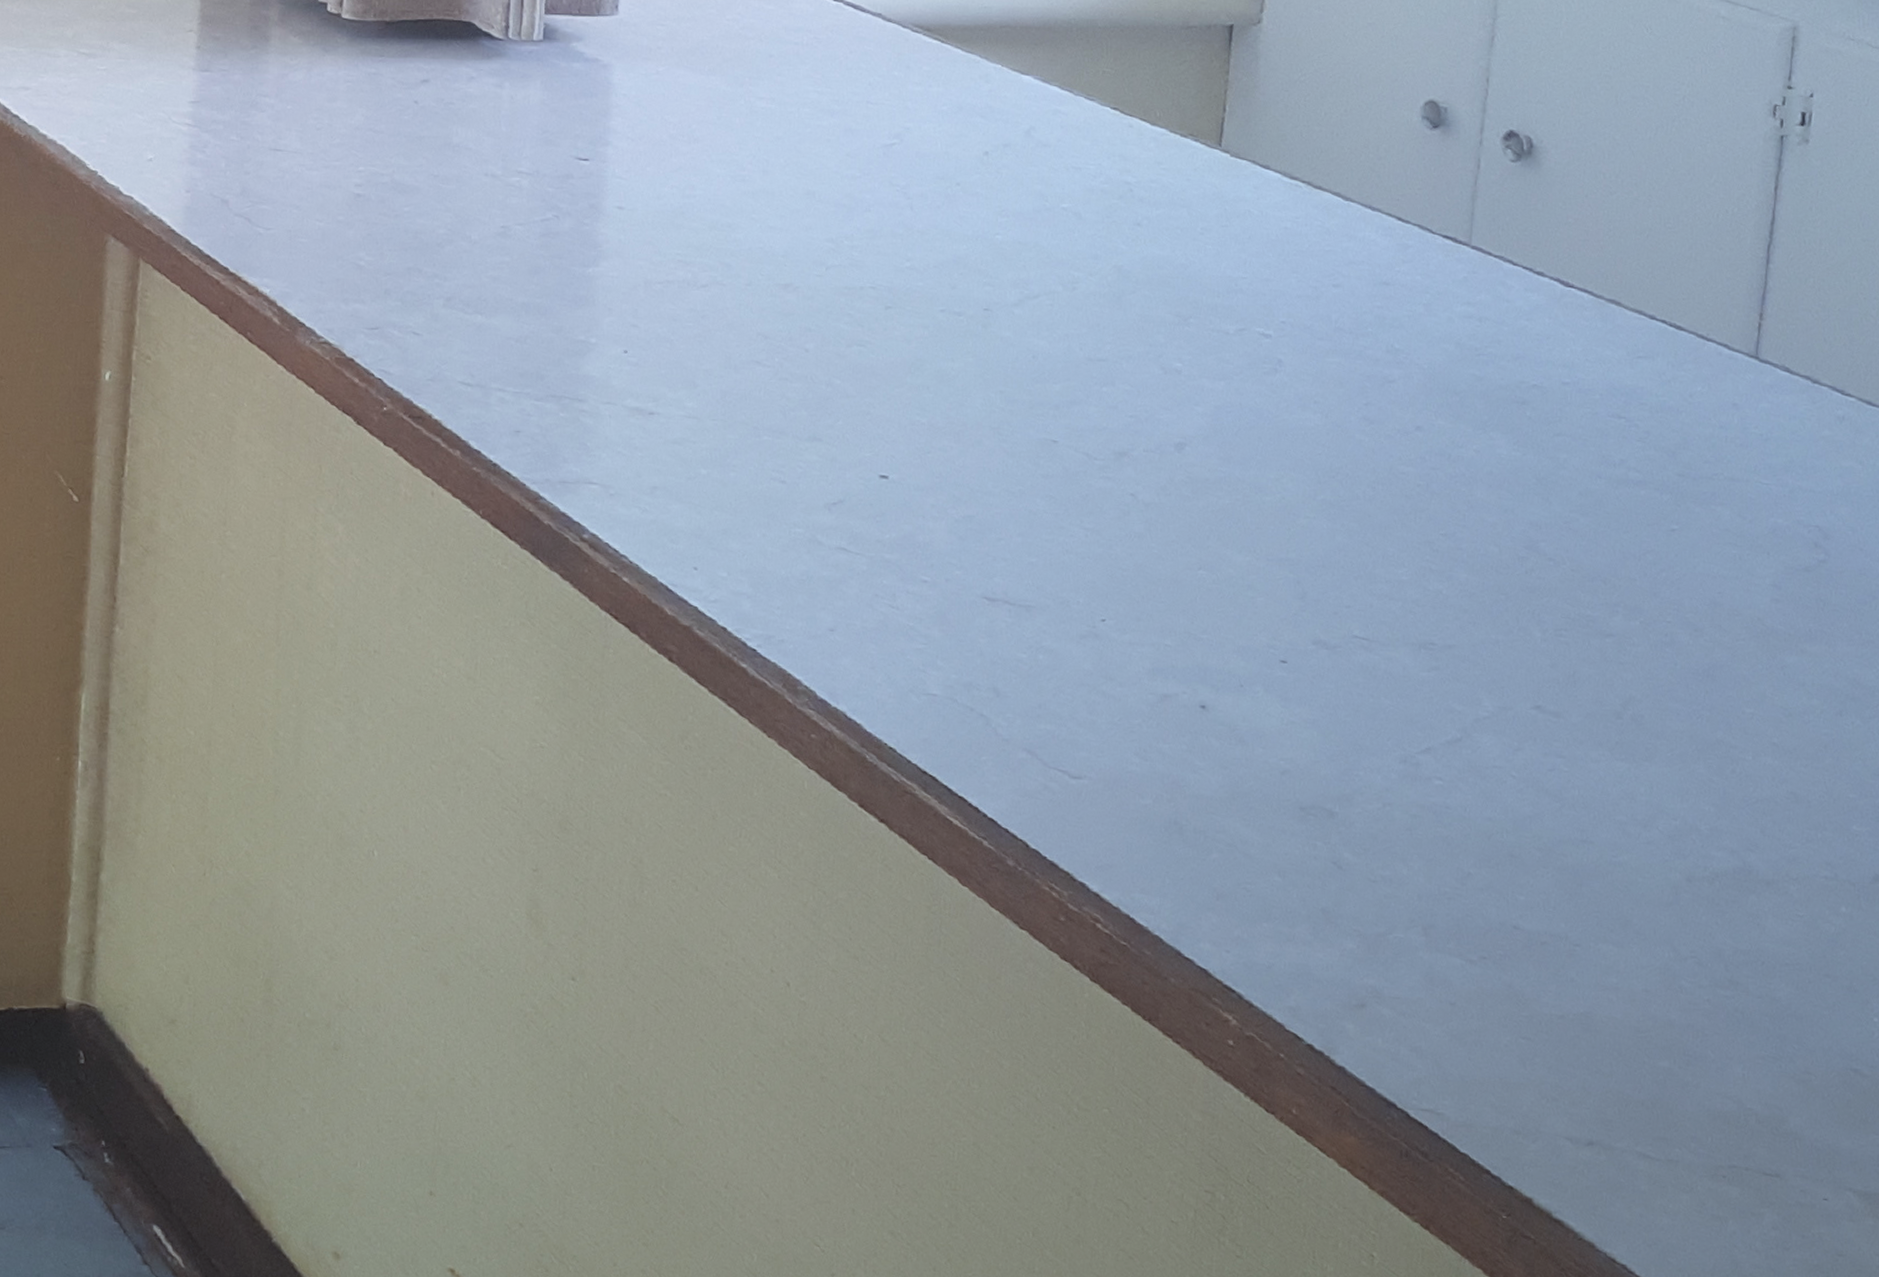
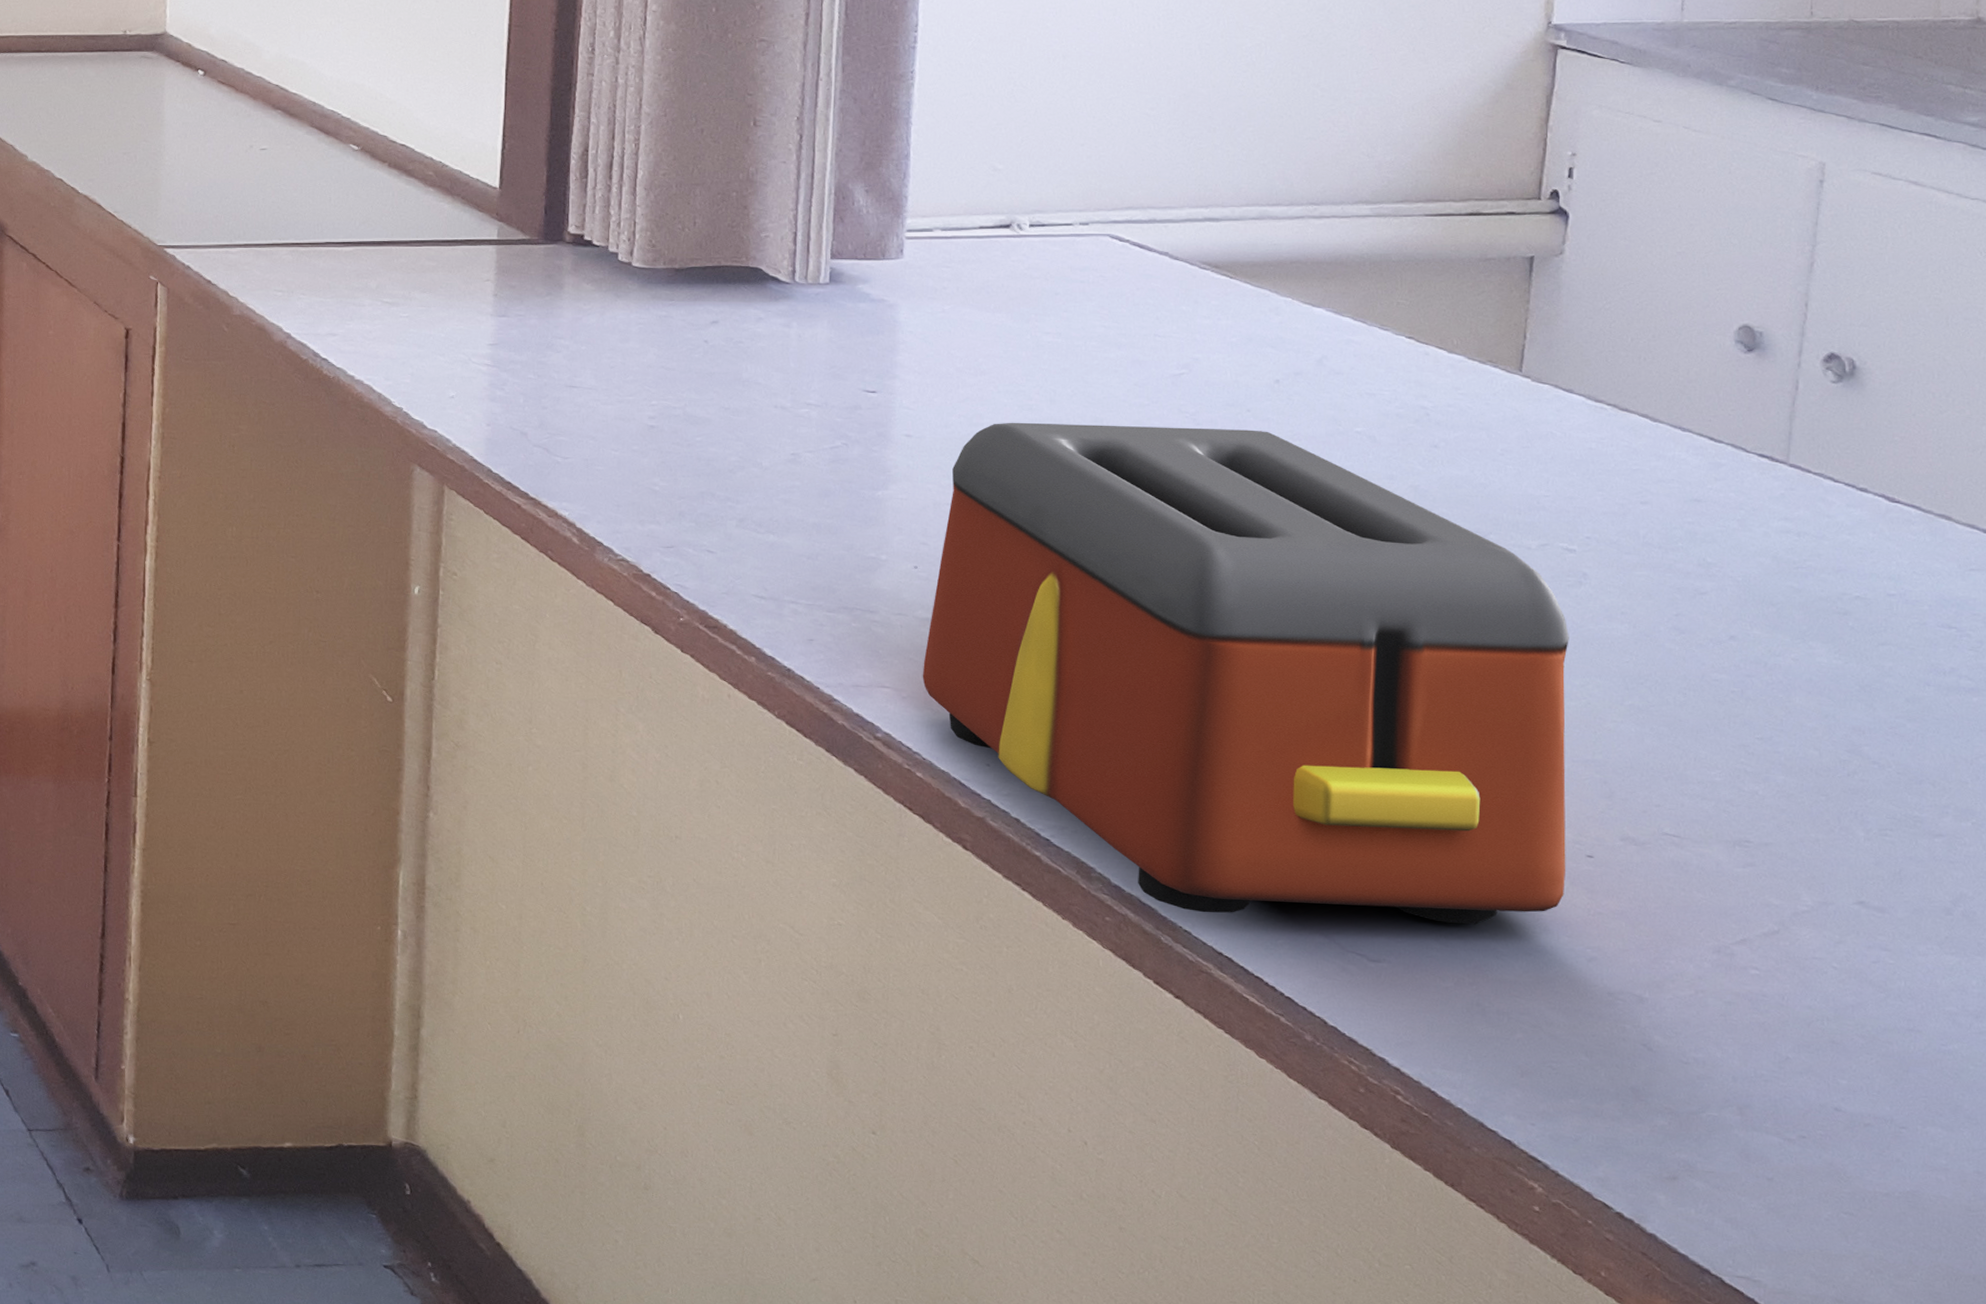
toaster: none [630,194,1265,736] -> present [922,422,1569,924]

